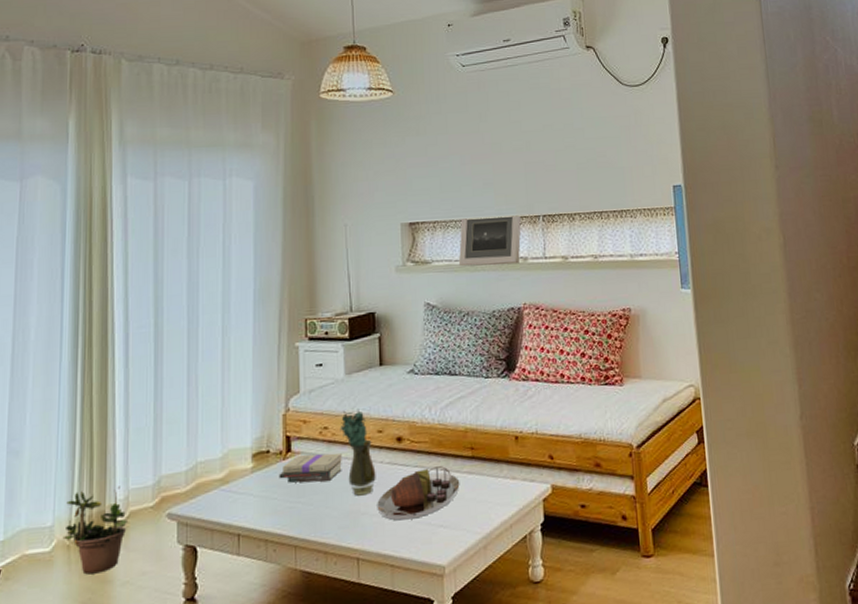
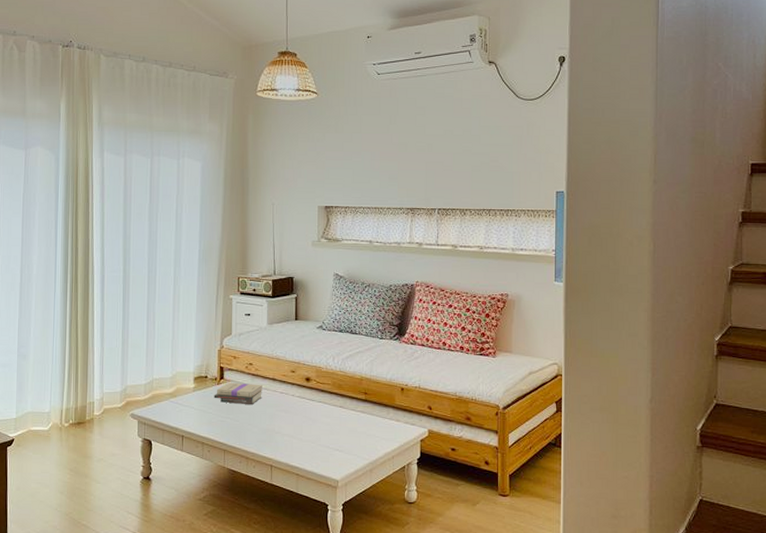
potted plant: present [62,486,127,575] -> none [56,389,102,450]
vase: present [340,409,376,496] -> none [262,352,288,419]
serving tray: present [377,465,460,521] -> none [288,403,354,442]
picture frame: present [458,216,521,267] -> none [364,206,419,248]

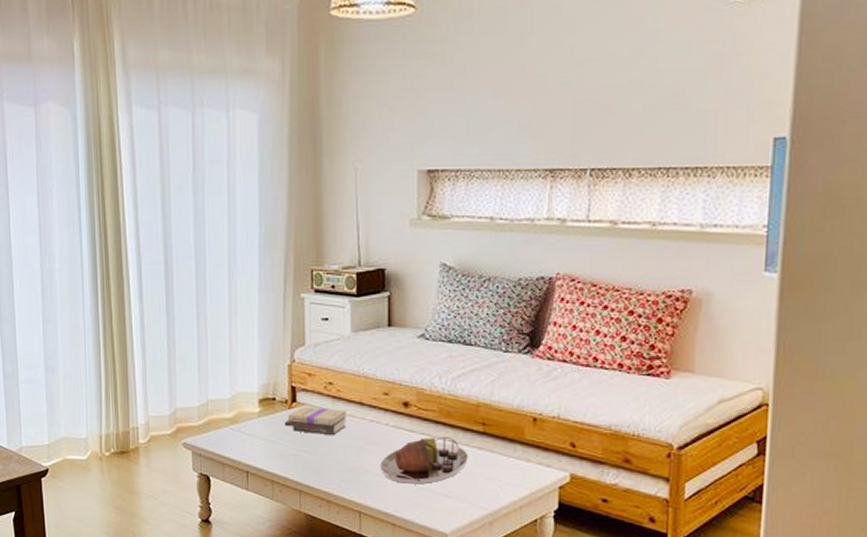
serving tray: none [288,403,354,442] -> present [380,436,468,484]

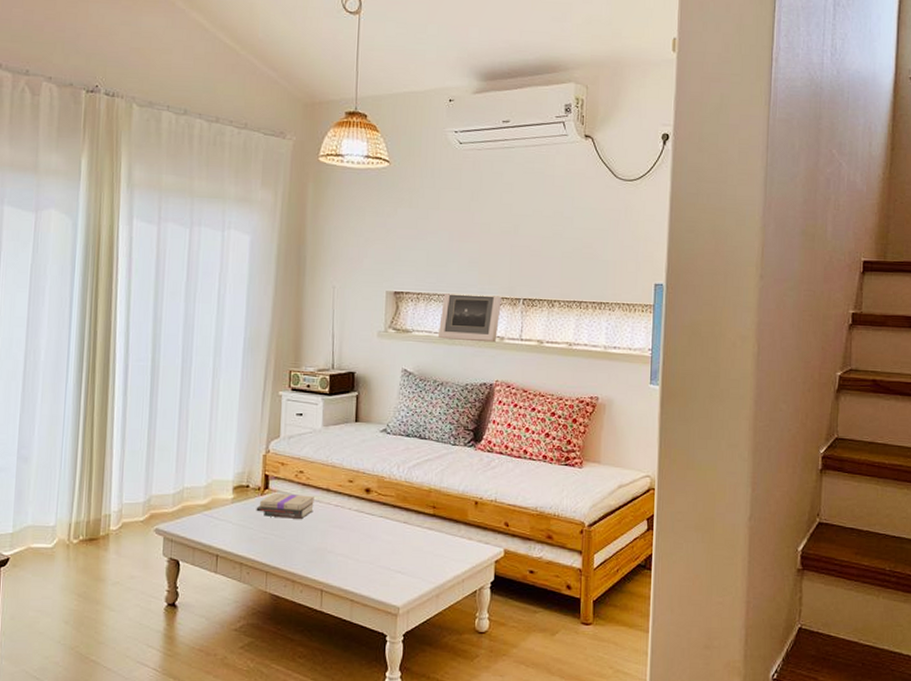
serving tray: present [380,436,468,484] -> none [342,518,420,563]
picture frame: none [482,168,562,226] -> present [437,293,502,343]

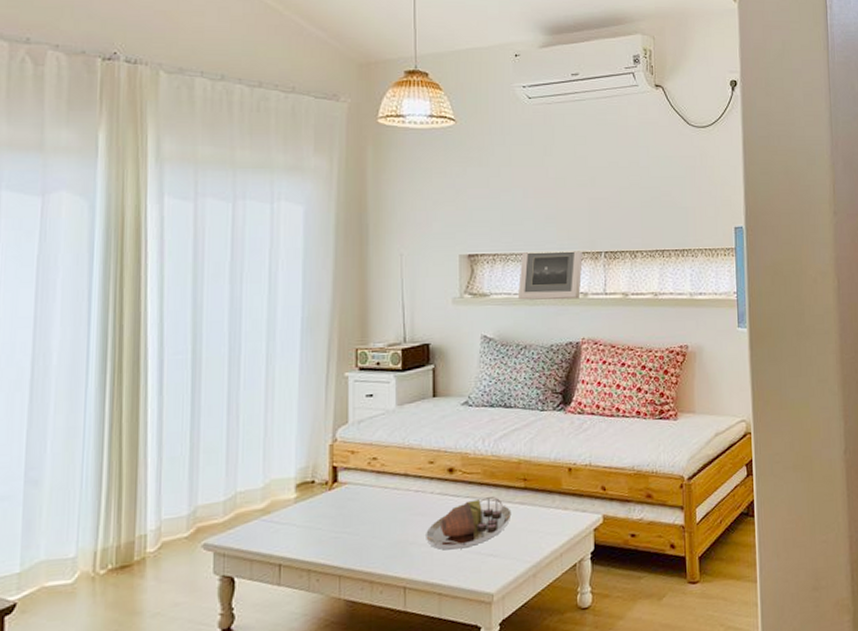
books: present [256,493,314,519] -> none [324,483,391,513]
serving tray: none [342,518,420,563] -> present [426,496,512,550]

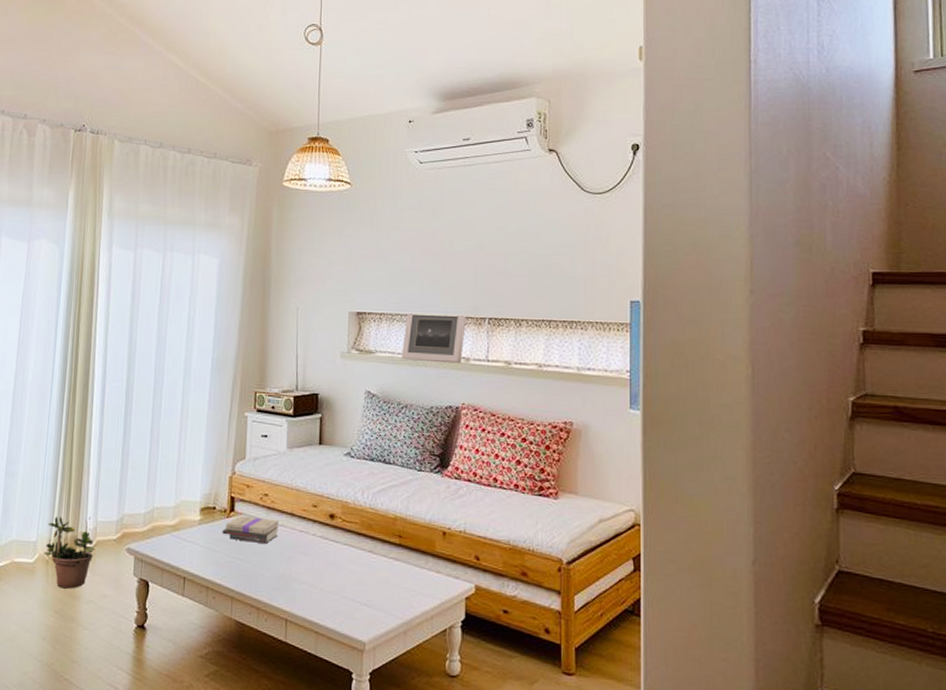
potted plant: none [86,516,159,607] -> present [43,516,95,589]
books: none [324,483,391,513] -> present [222,515,279,544]
serving tray: present [426,496,512,550] -> none [307,547,386,593]

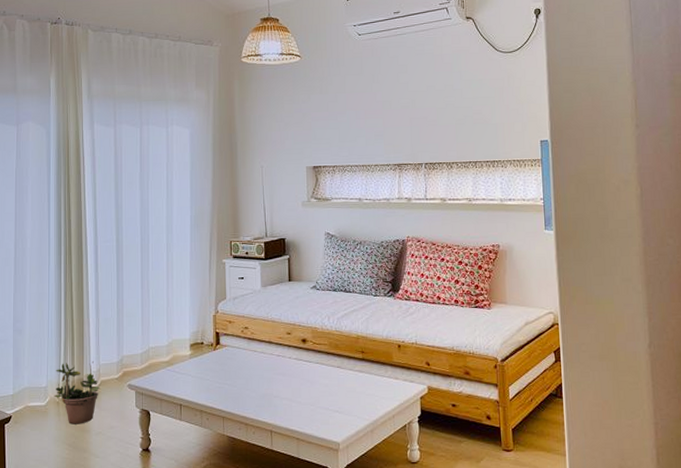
books: present [222,515,279,544] -> none [210,347,259,369]
picture frame: present [401,313,466,364] -> none [353,164,406,204]

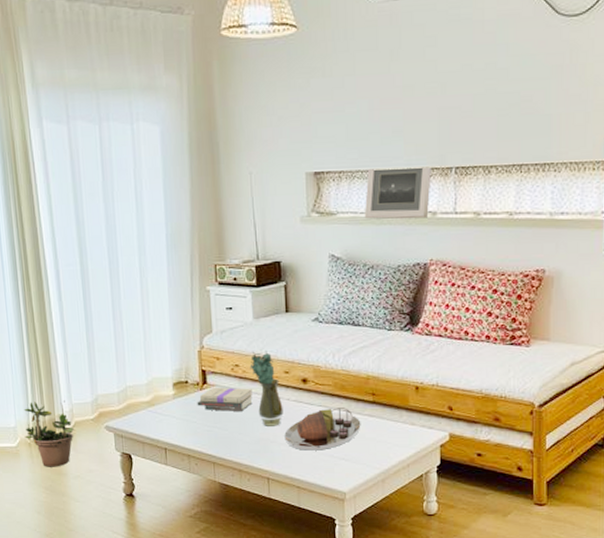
books: none [210,347,259,369] -> present [197,387,253,411]
vase: none [257,315,286,383] -> present [250,351,284,426]
serving tray: none [286,363,352,404] -> present [284,406,361,451]
picture frame: none [353,164,406,204] -> present [364,168,431,219]

